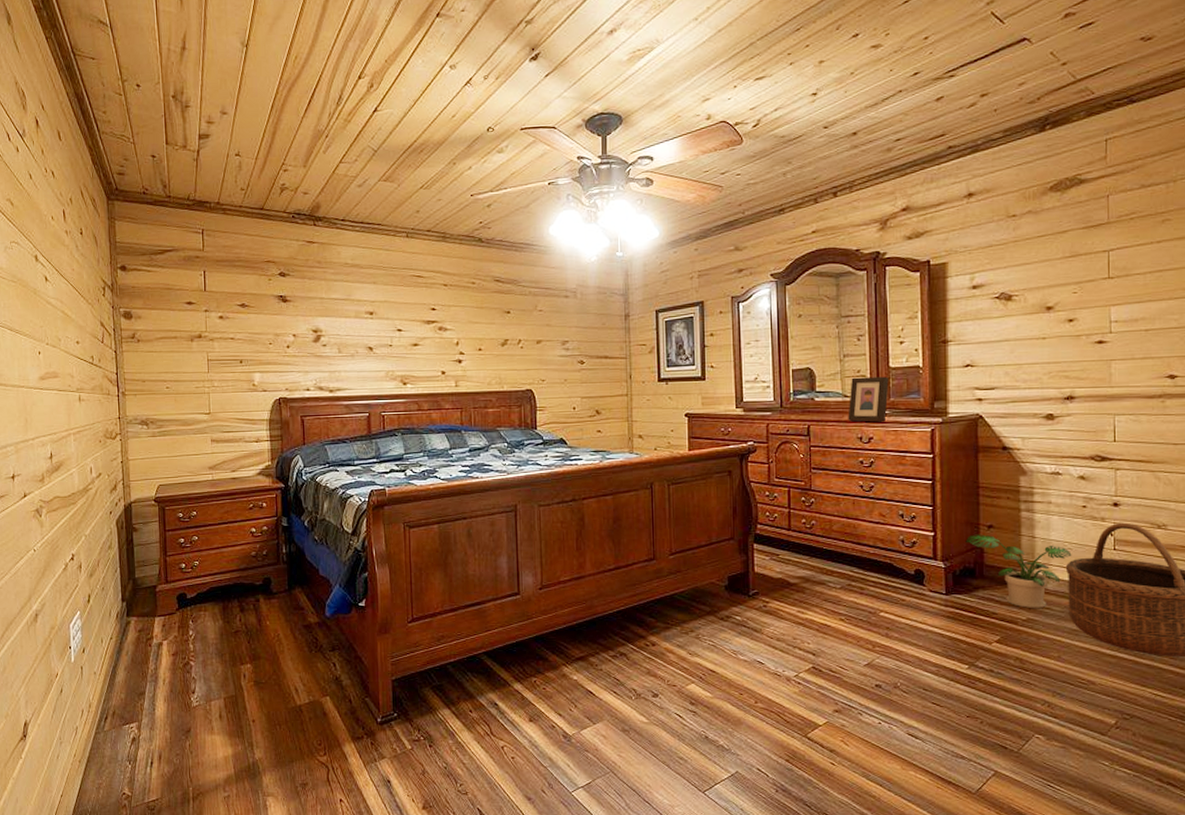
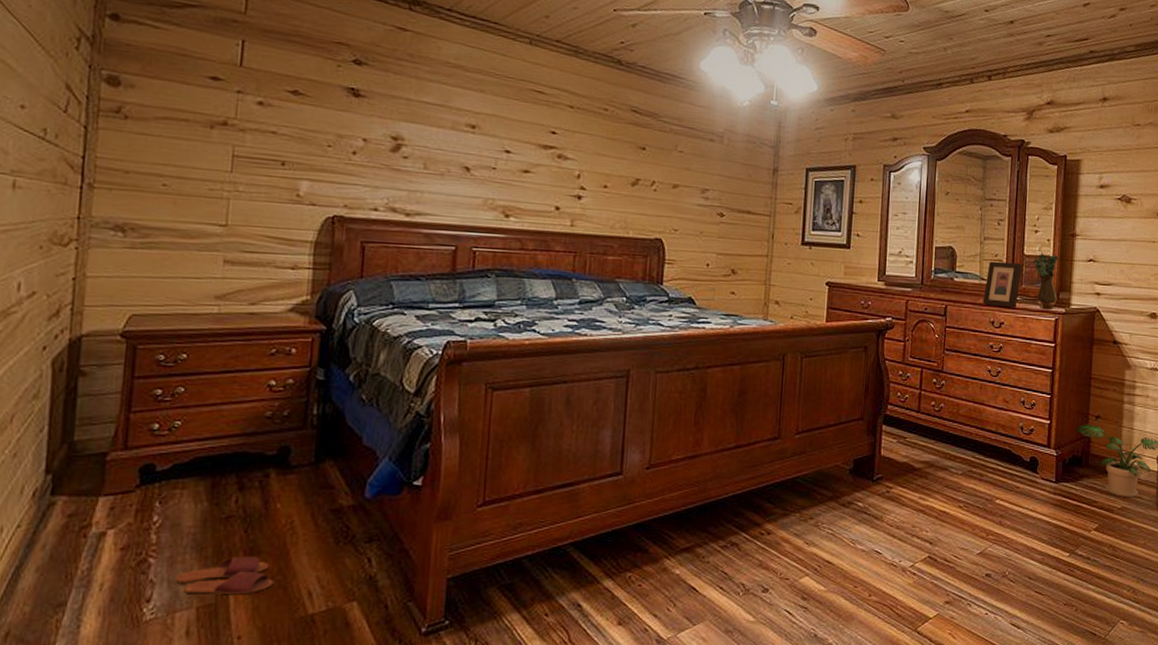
slippers: none [209,660,271,690] -> present [177,556,274,595]
vase: none [901,362,932,421] -> present [1033,252,1059,310]

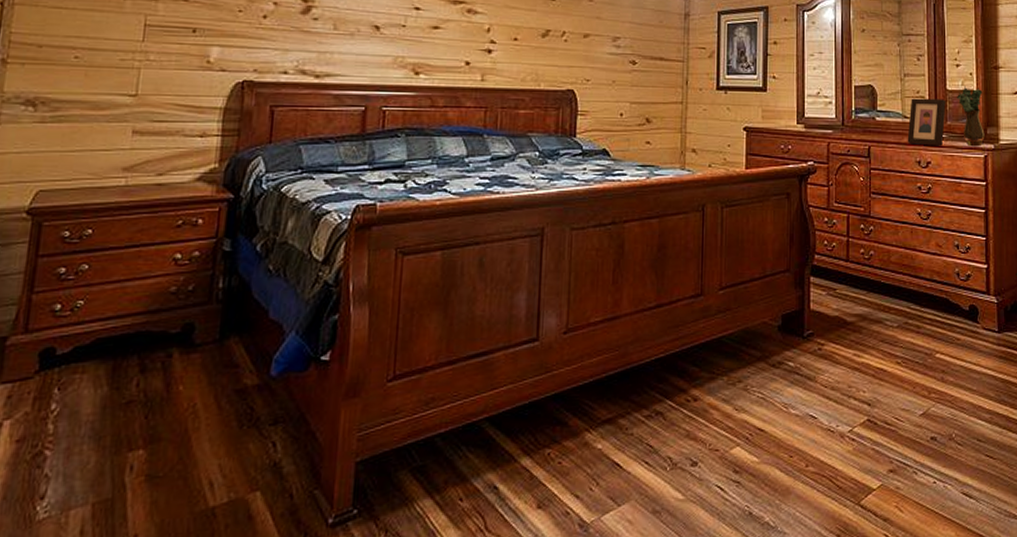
slippers: present [177,556,274,595] -> none [73,444,174,489]

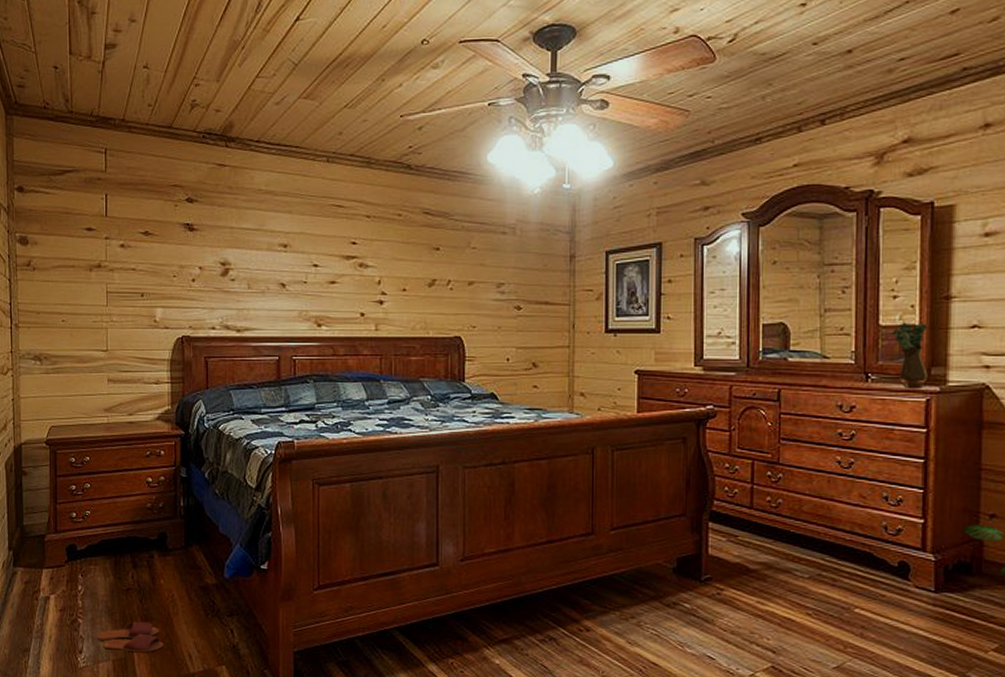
slippers: none [73,444,174,489] -> present [98,621,164,653]
picture frame: present [907,98,946,146] -> none [826,336,878,389]

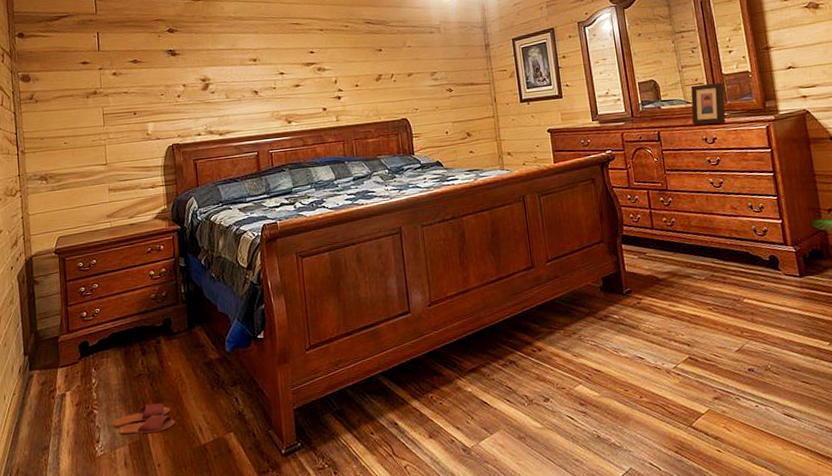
picture frame: none [826,336,878,389] -> present [691,82,726,125]
vase: present [893,320,928,390] -> none [733,68,765,121]

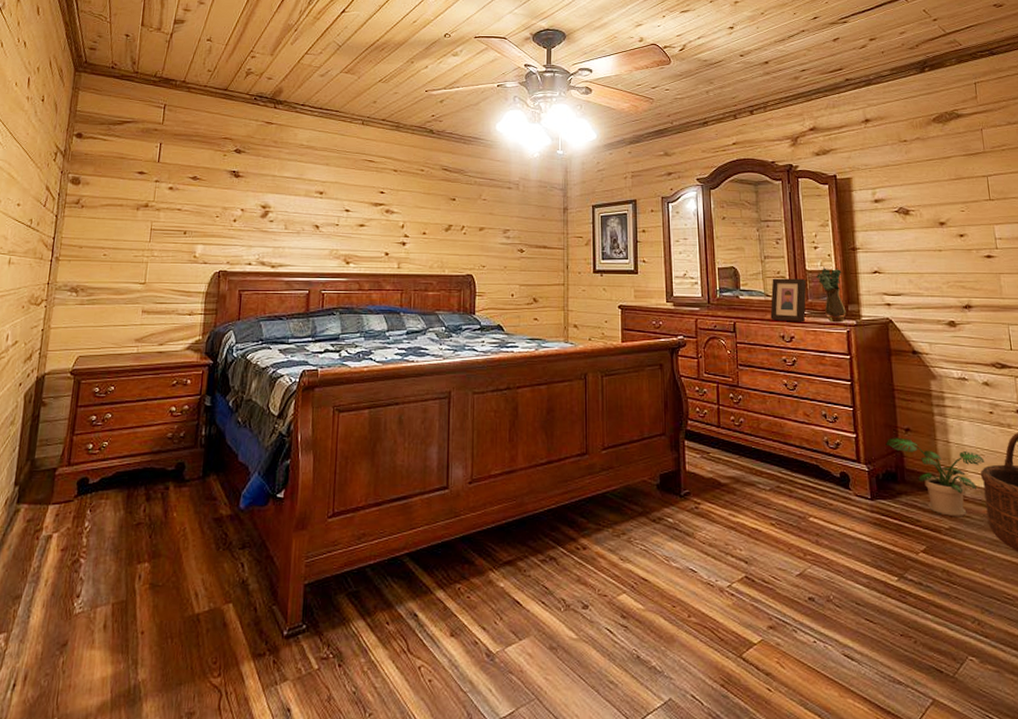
slippers: present [113,403,175,435] -> none [99,559,170,594]
vase: none [733,68,765,121] -> present [817,266,846,323]

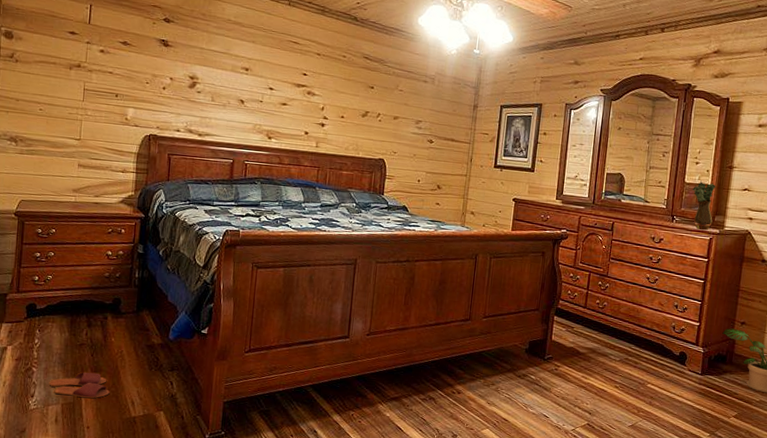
slippers: none [99,559,170,594] -> present [50,372,110,399]
picture frame: present [770,278,807,322] -> none [645,186,683,228]

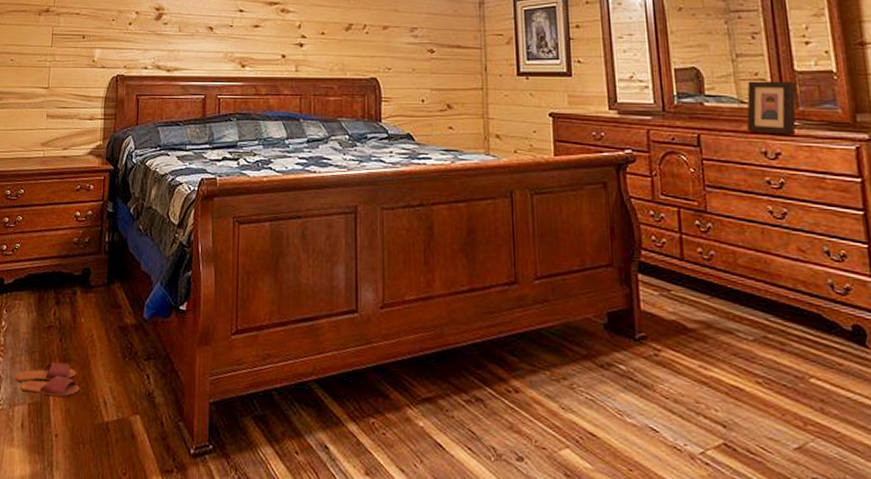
picture frame: none [645,186,683,228] -> present [746,81,796,136]
vase: present [693,180,716,231] -> none [810,66,854,137]

